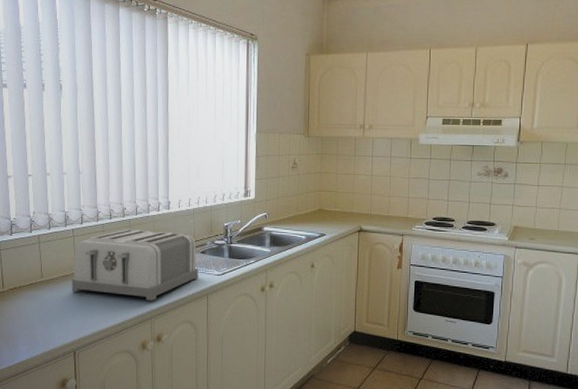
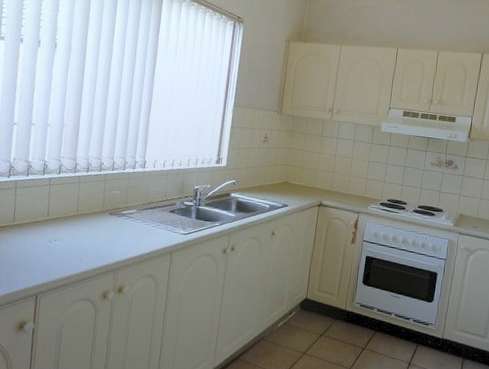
toaster: present [71,229,199,301] -> none [41,183,166,253]

